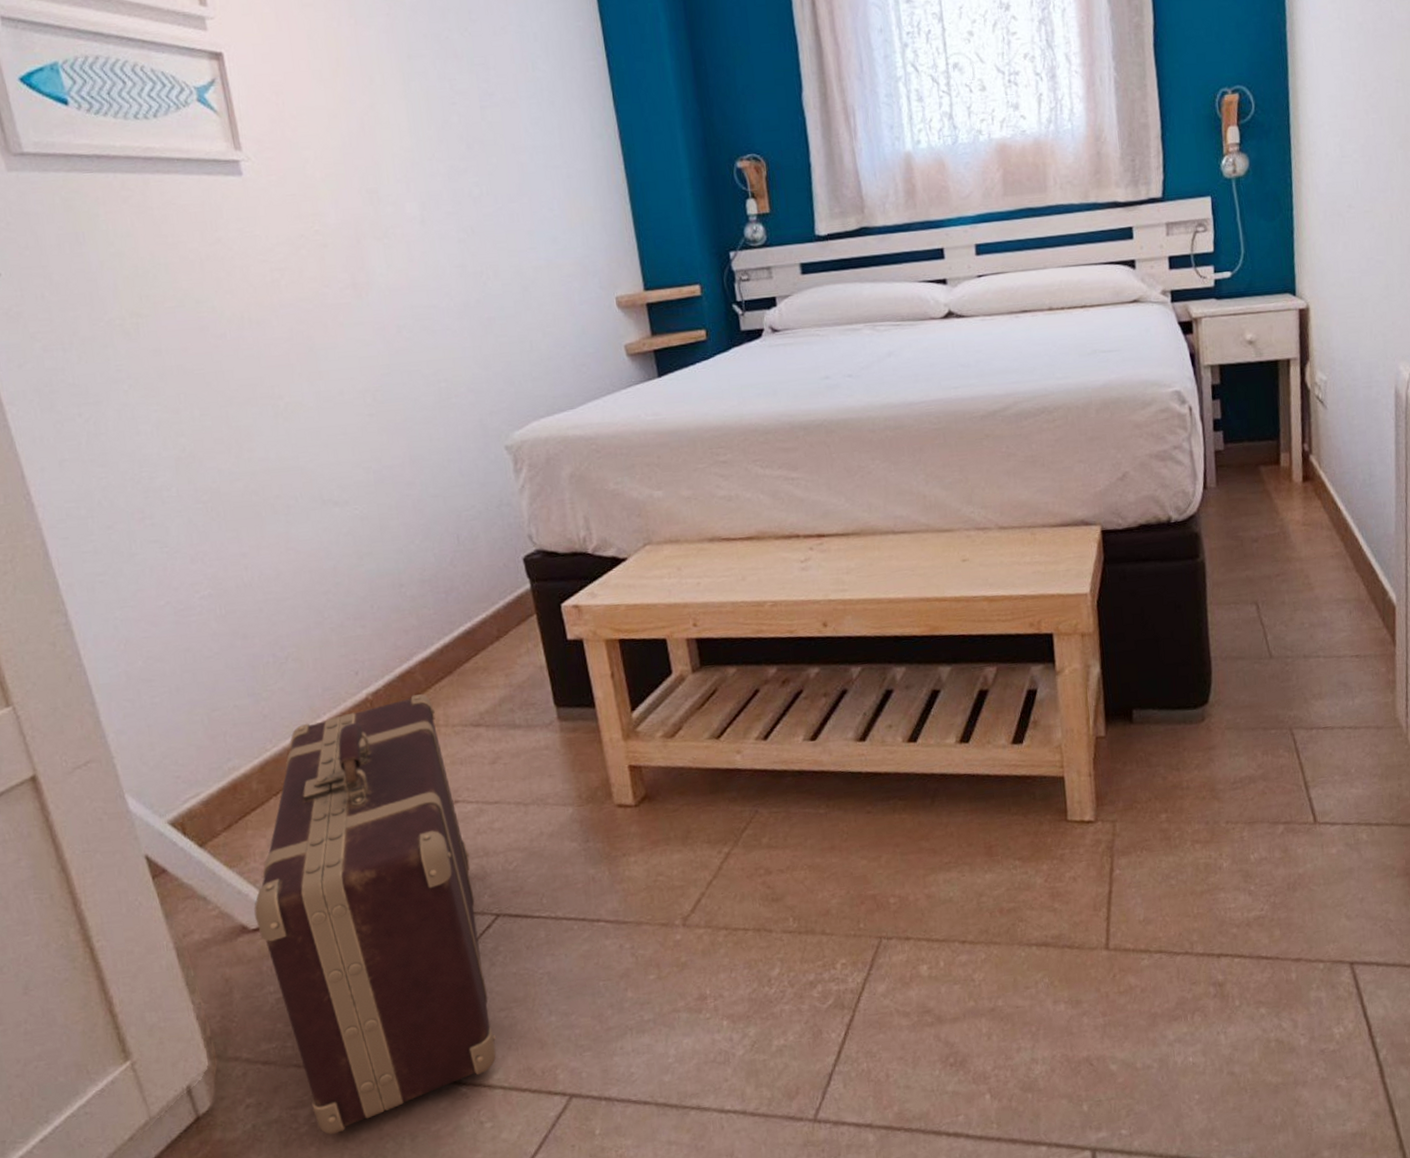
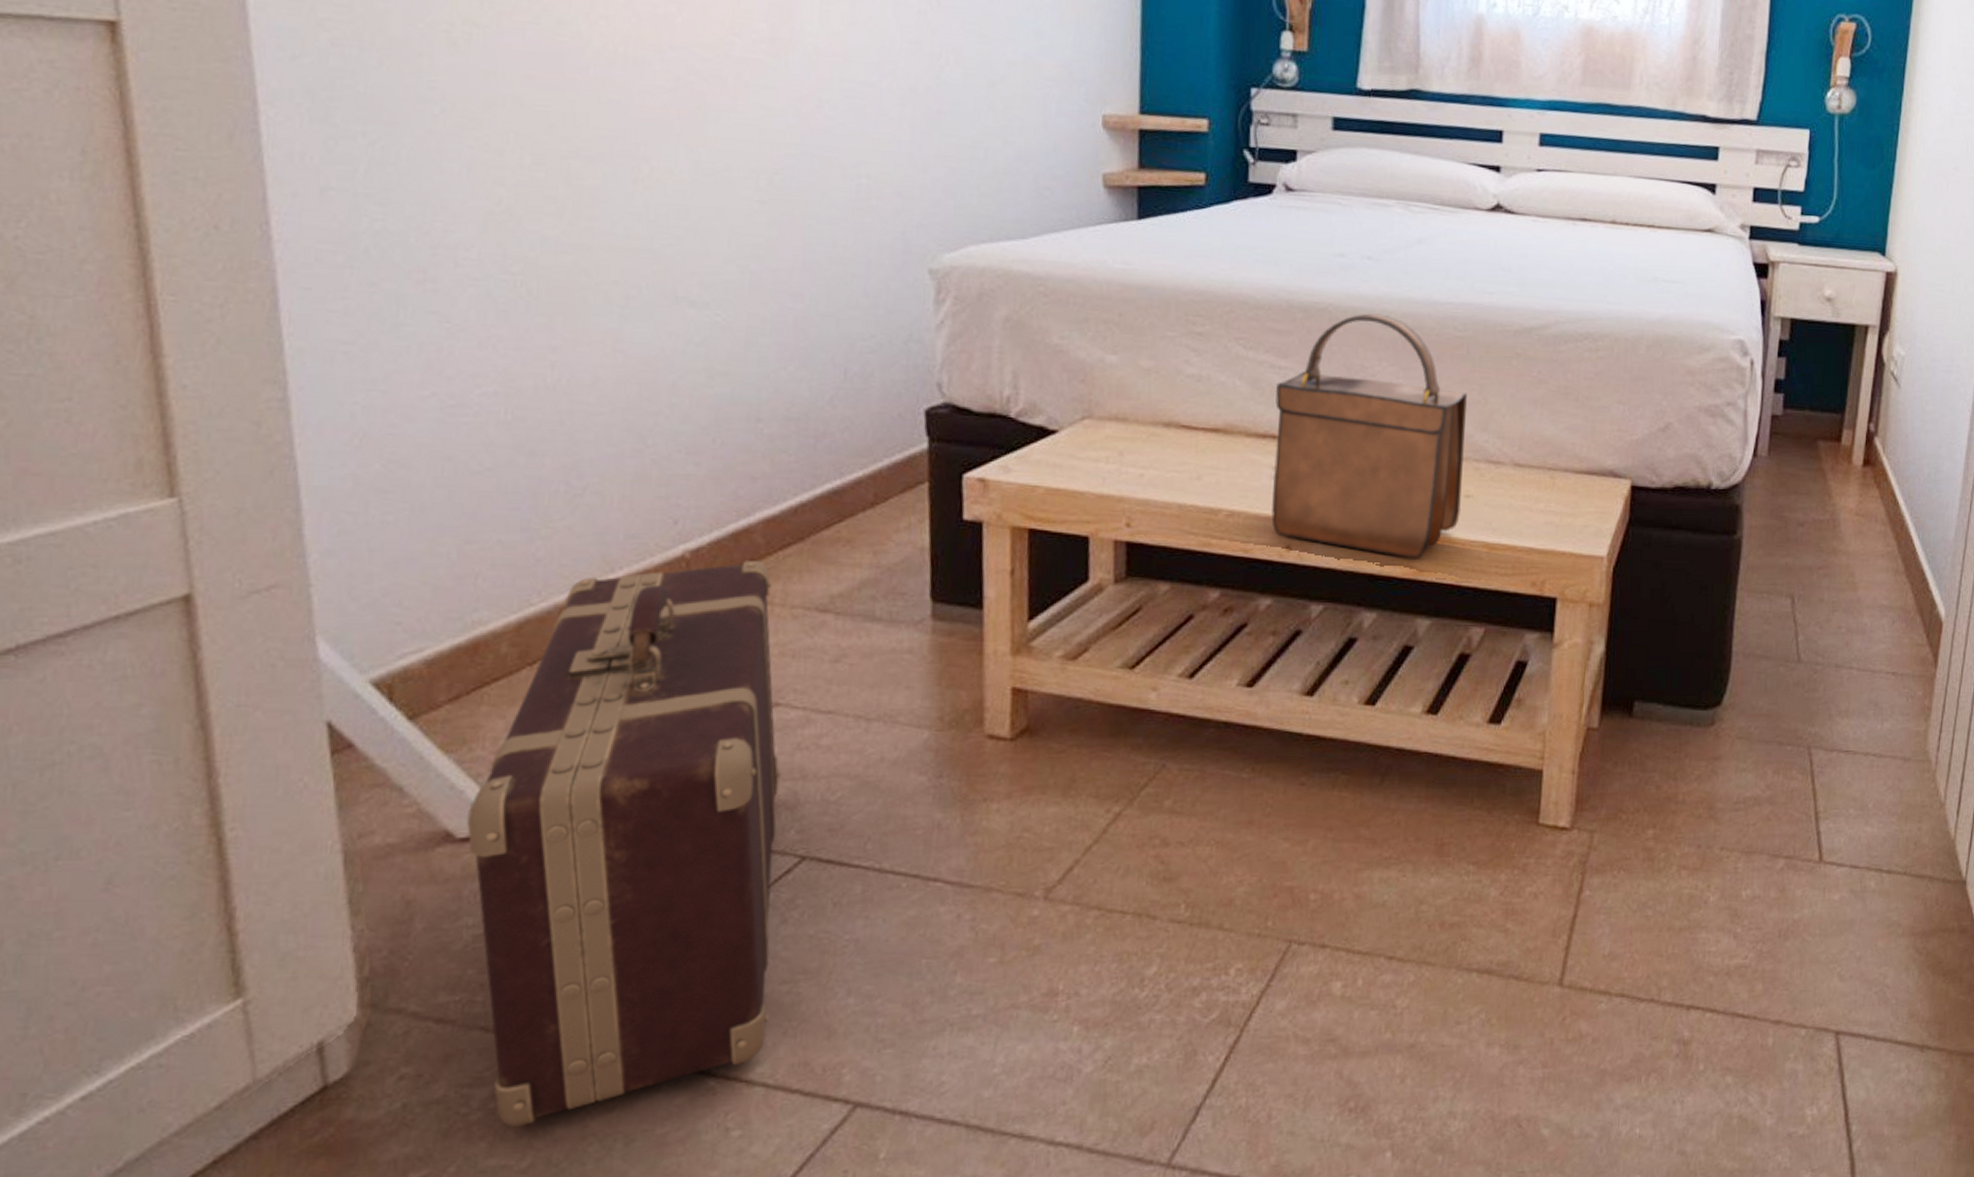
handbag: none [792,420,961,619] -> present [1271,312,1467,559]

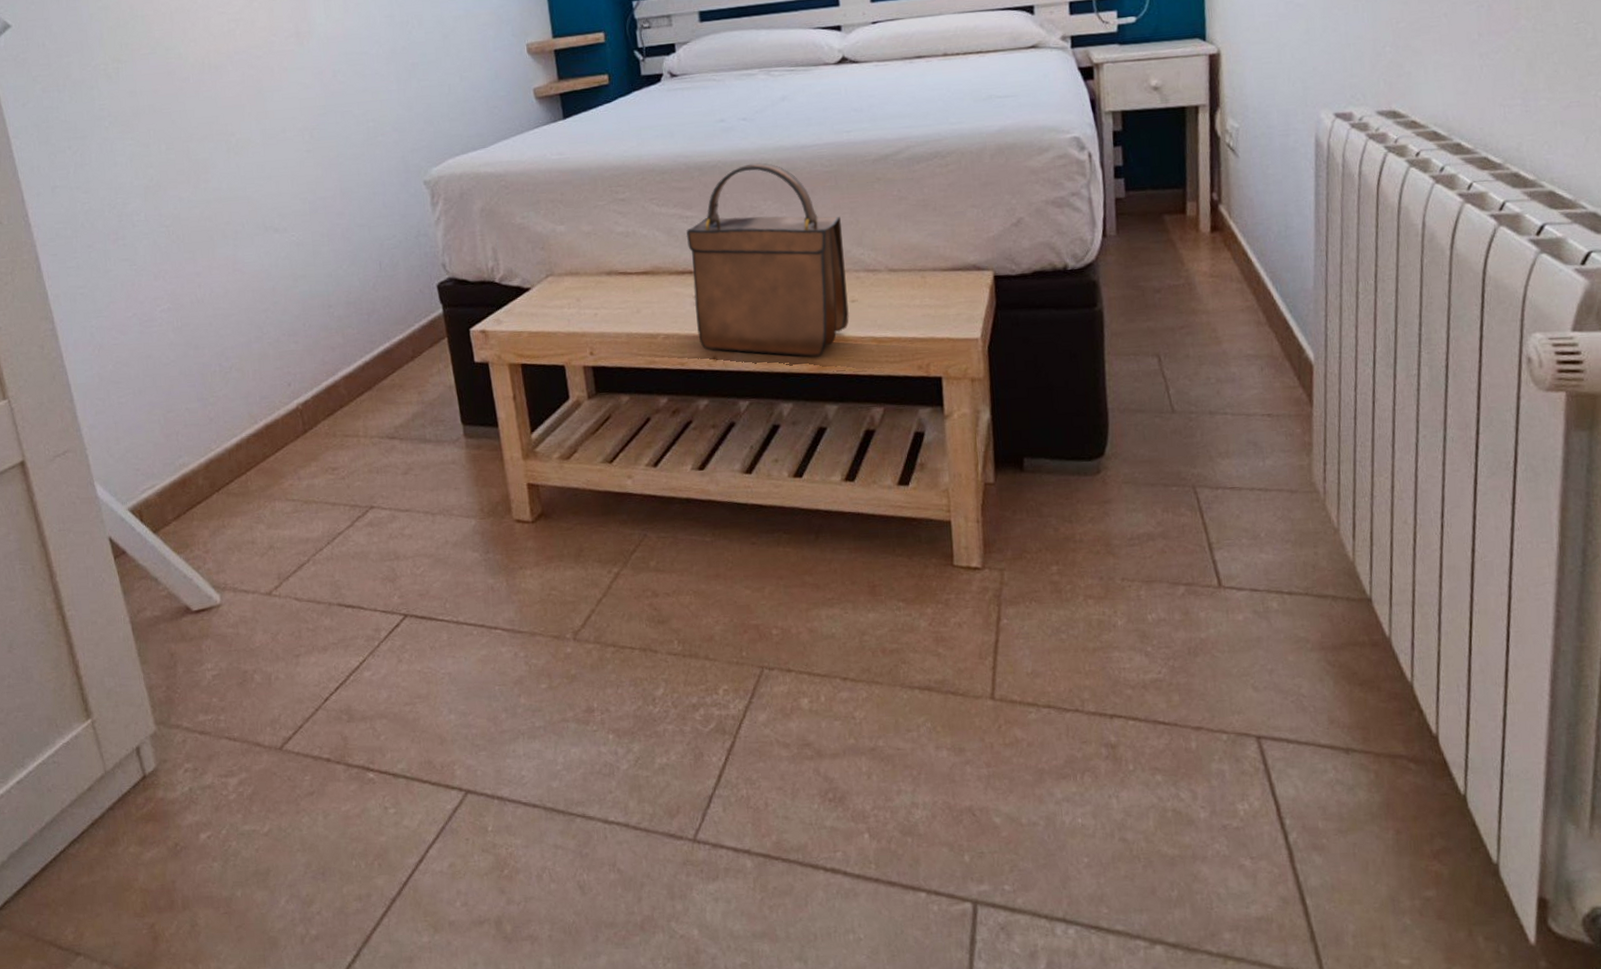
suitcase: present [467,561,782,1128] -> none [196,406,401,805]

